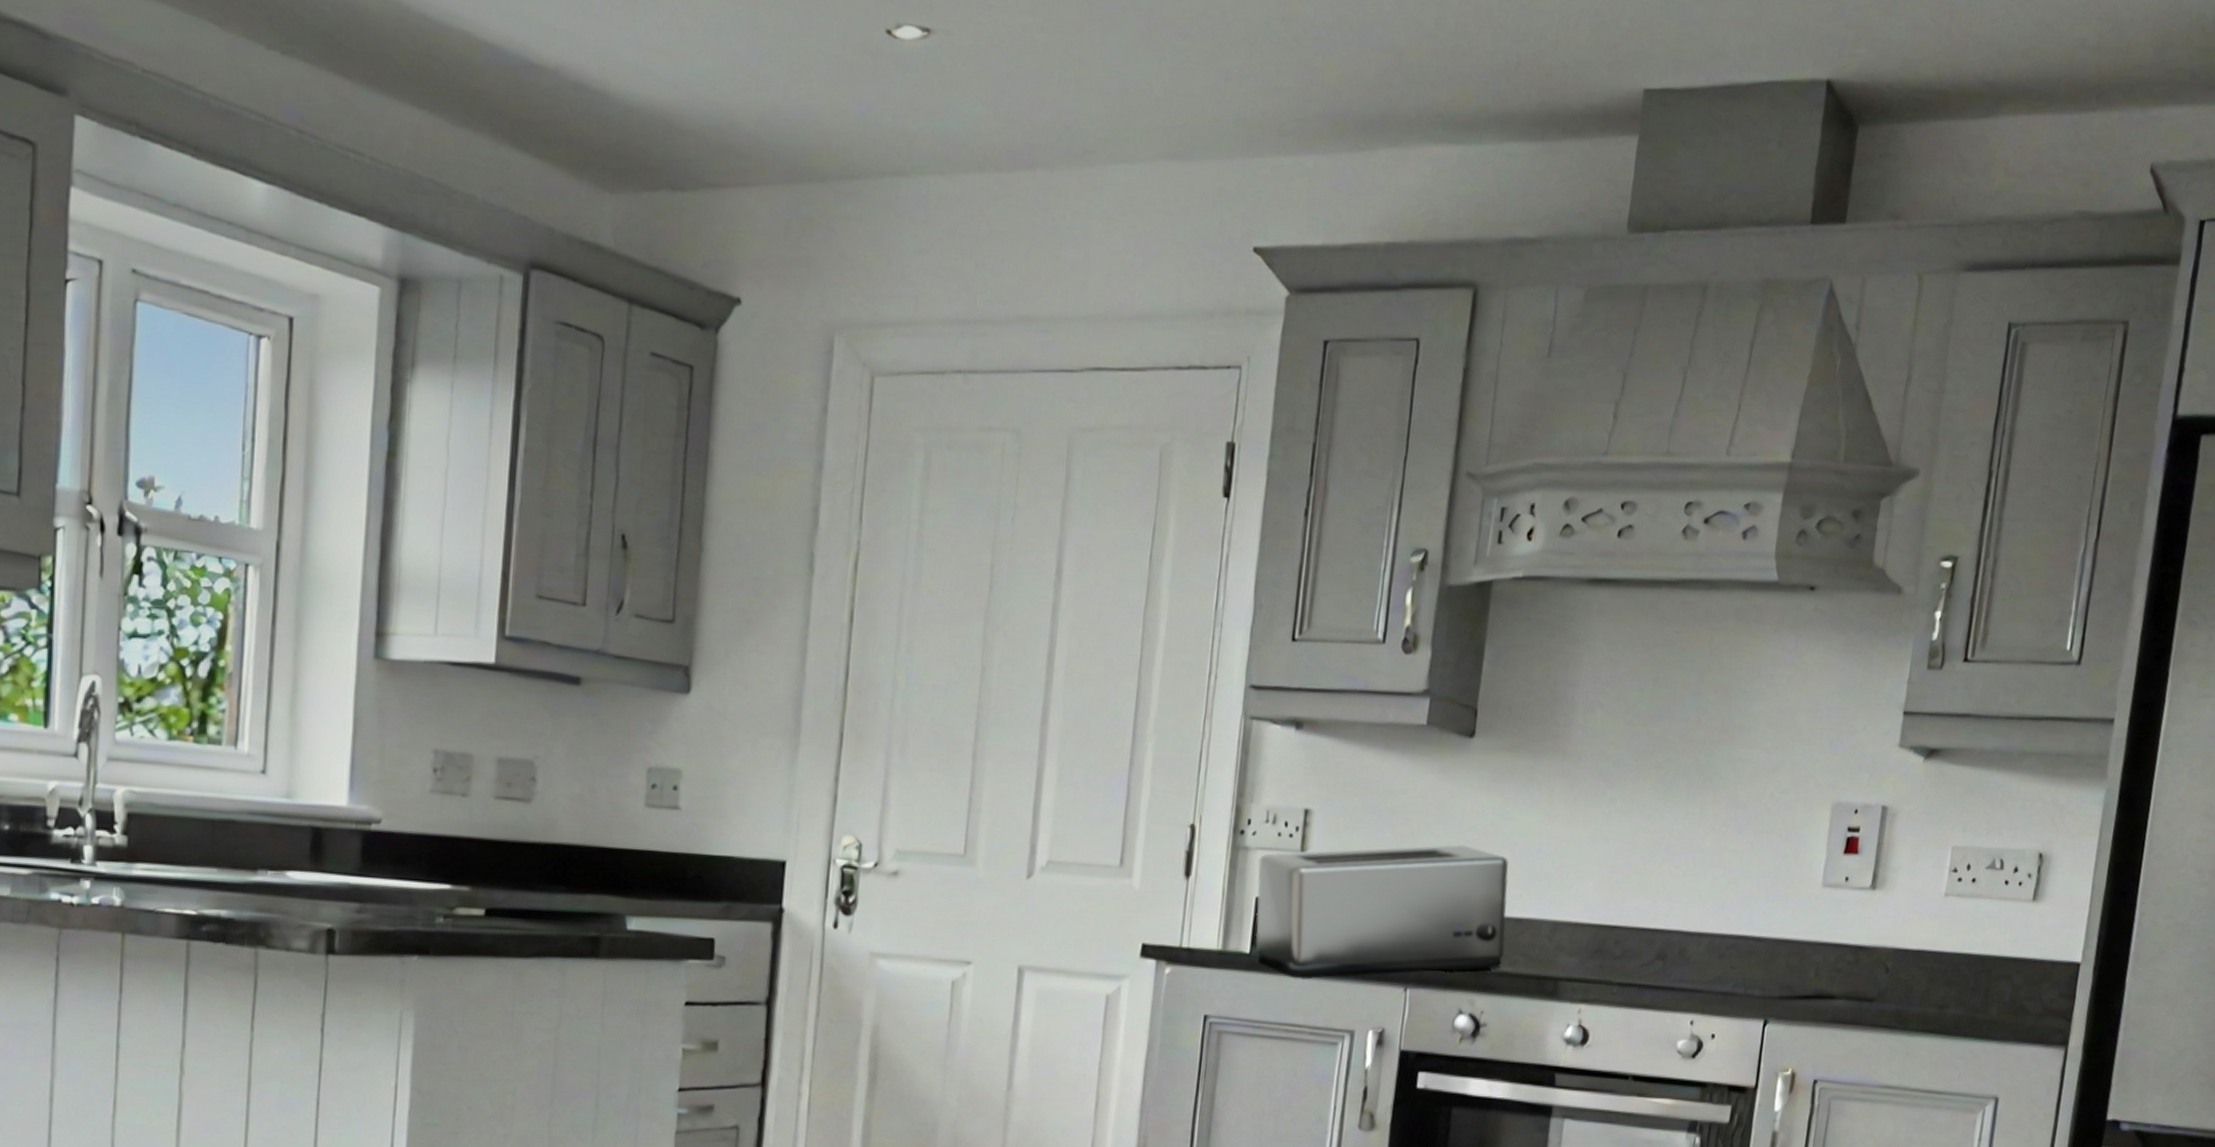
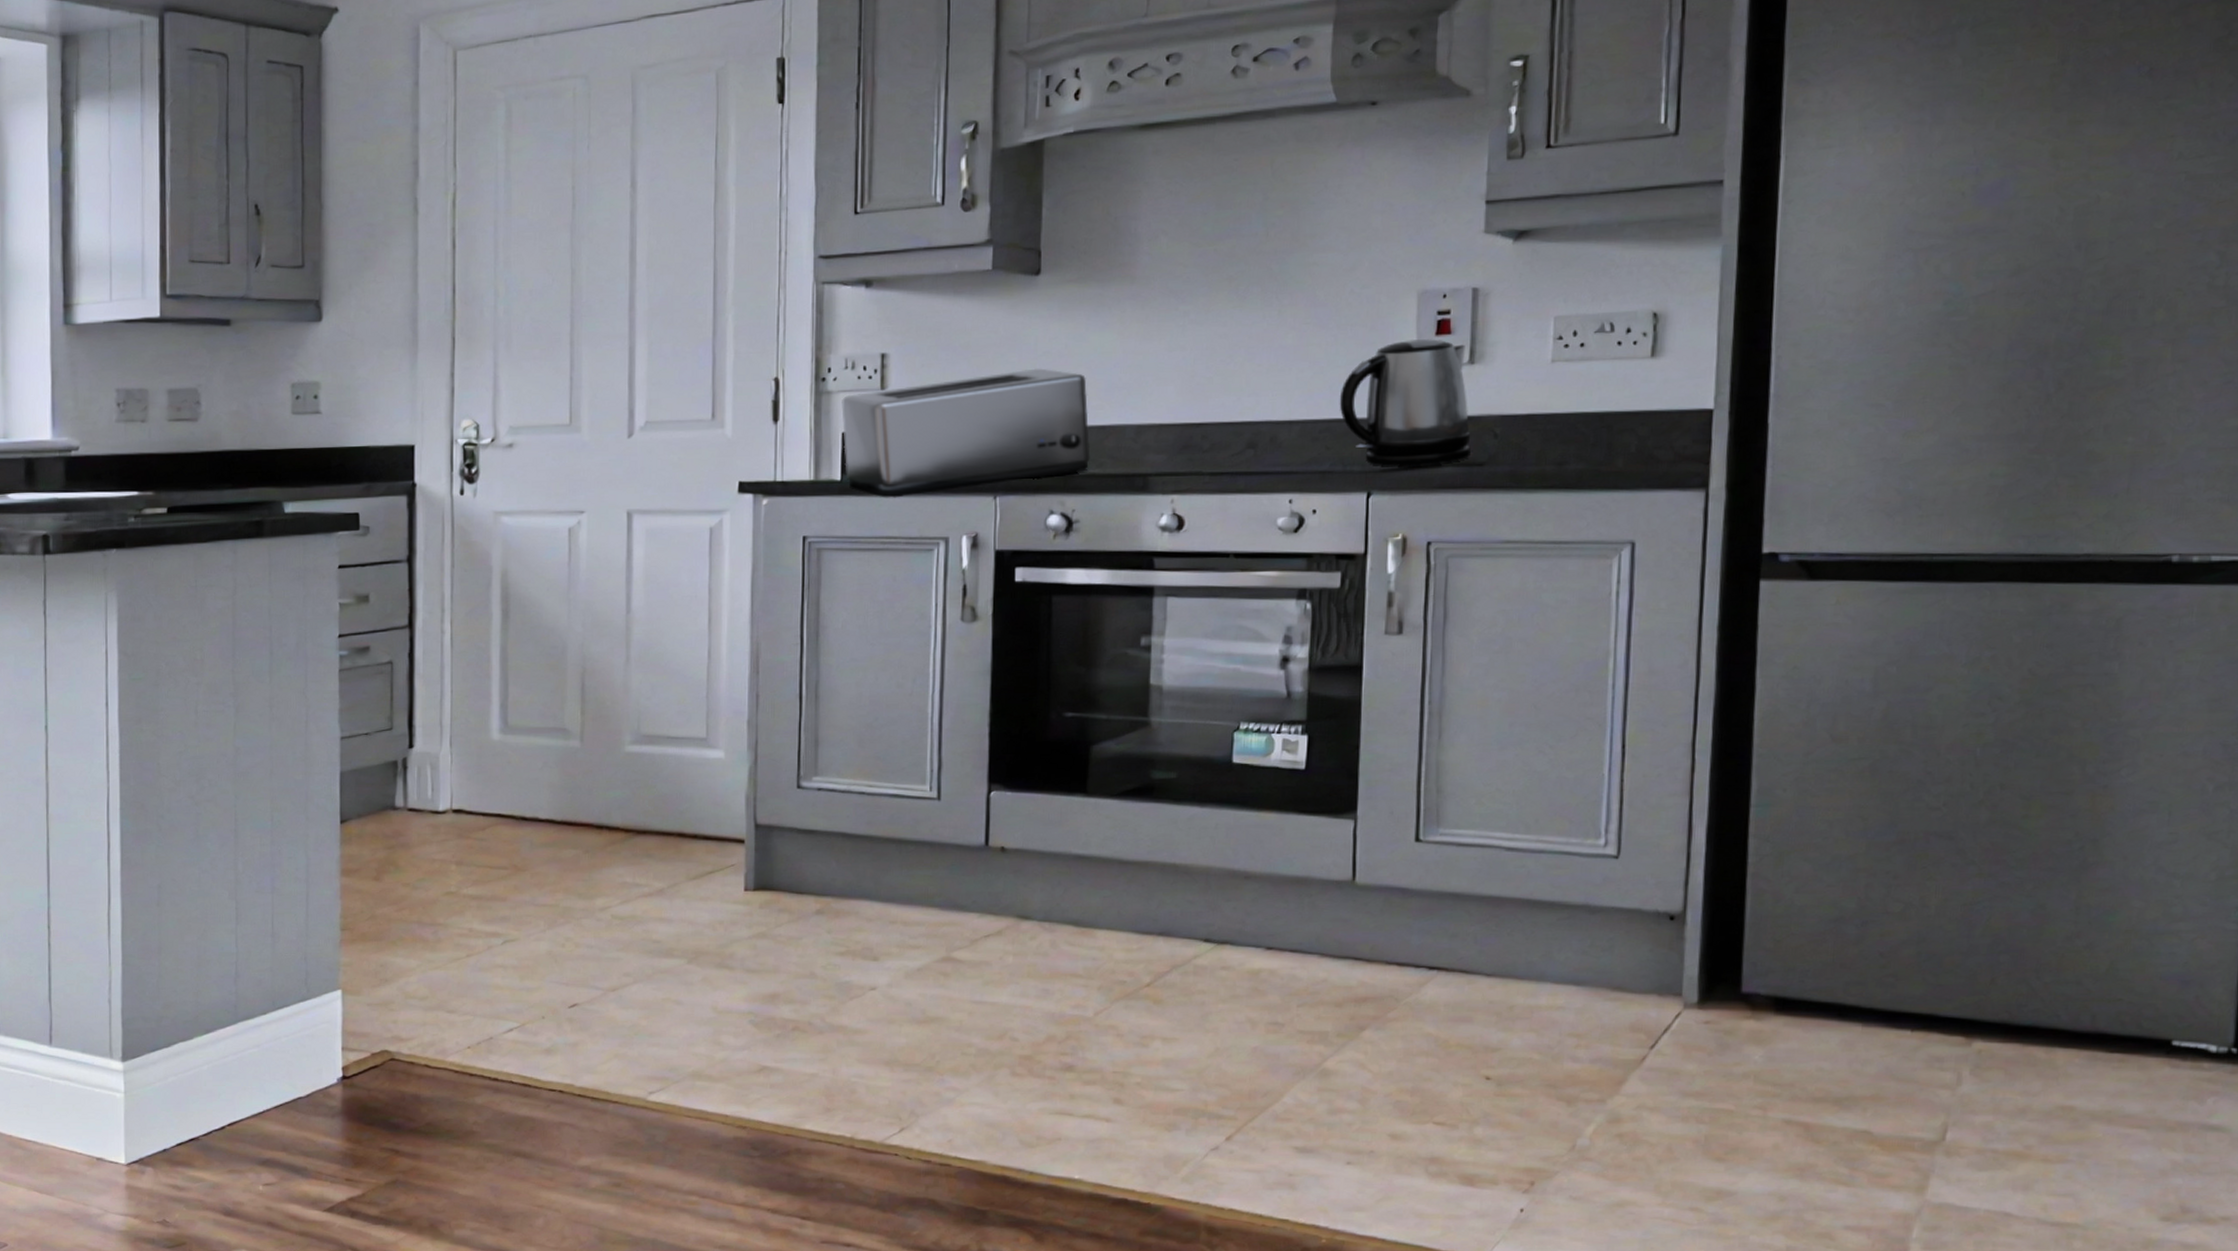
kettle: none [1747,855,1870,996] -> present [1339,339,1471,466]

